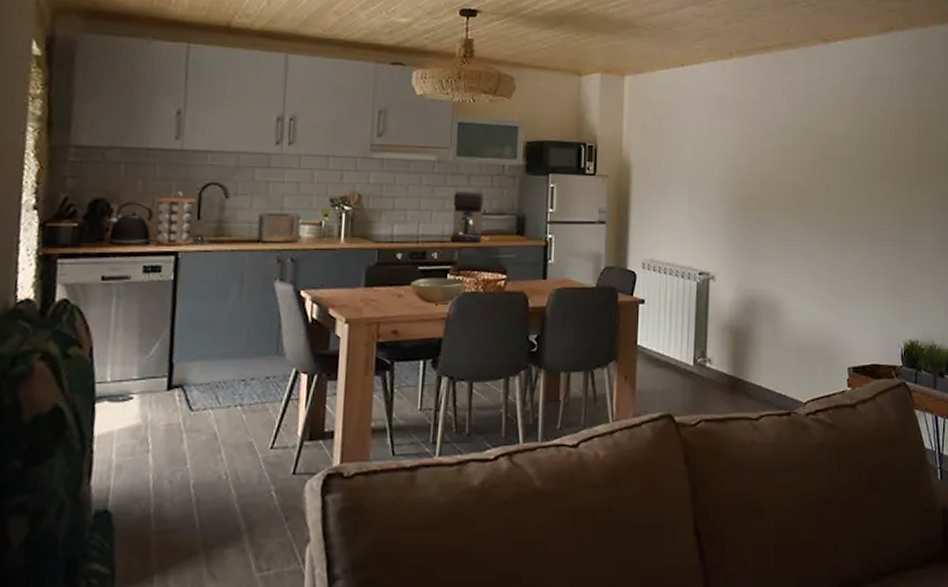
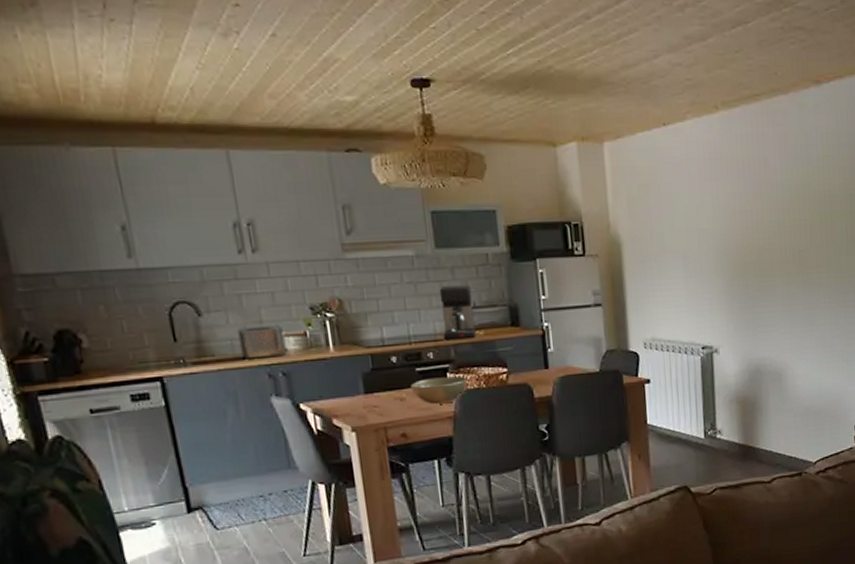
kettle: present [107,201,154,247] -> none [78,328,134,378]
spice rack: present [153,191,196,247] -> none [124,314,176,373]

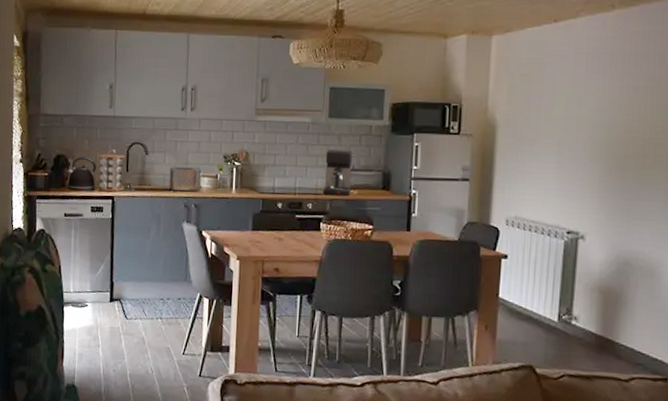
kettle: none [78,328,134,378] -> present [66,156,97,192]
spice rack: none [124,314,176,373] -> present [97,149,125,193]
bowl: present [411,376,468,405] -> none [289,225,337,249]

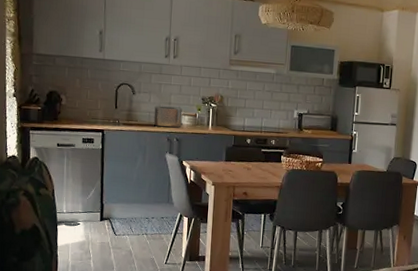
kettle: present [66,156,97,192] -> none [58,93,88,125]
spice rack: present [97,149,125,193] -> none [88,88,114,126]
coffee maker: present [323,150,353,197] -> none [284,97,309,135]

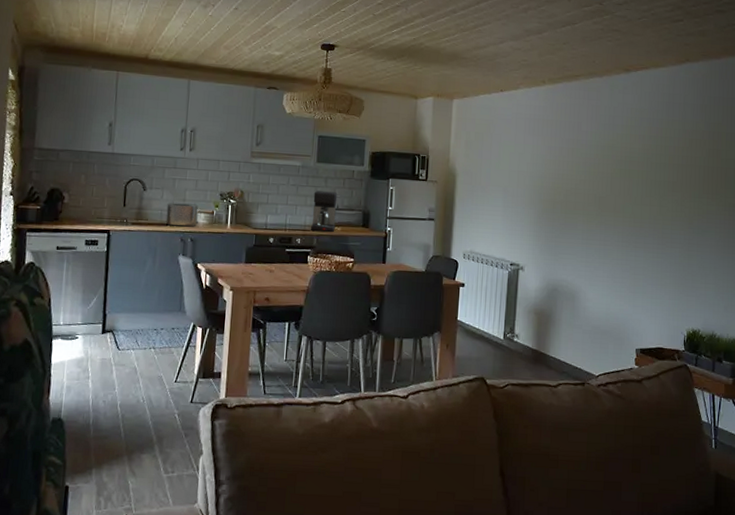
coffee maker: none [284,97,309,135] -> present [311,191,338,233]

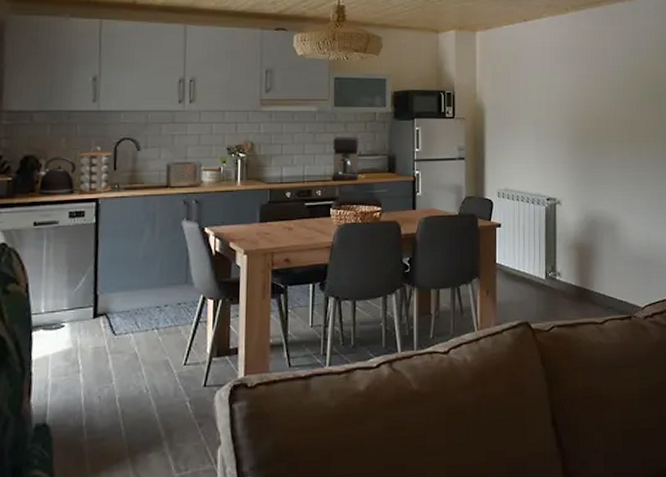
kettle: none [60,191,93,225] -> present [36,156,77,196]
spice rack: none [92,185,123,227] -> present [77,147,112,194]

